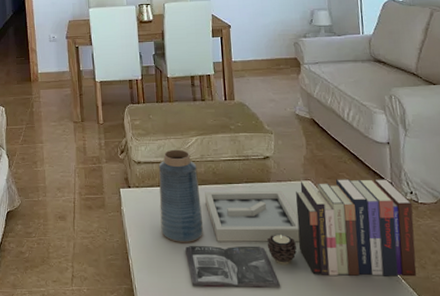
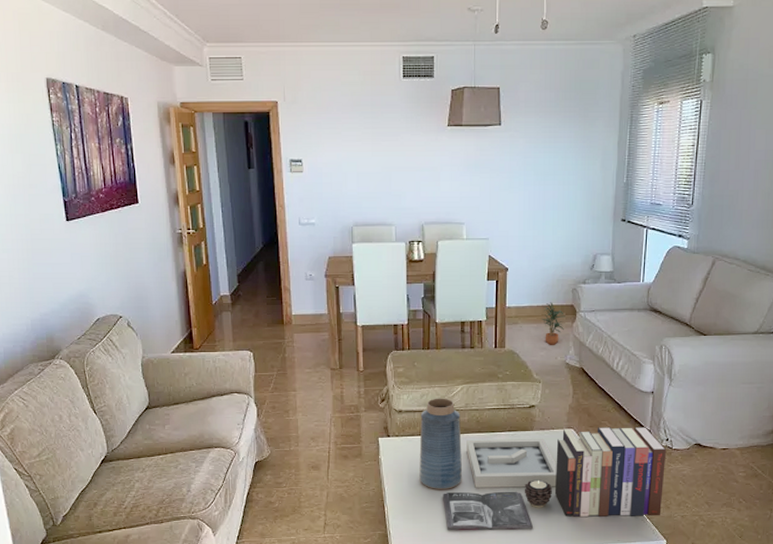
potted plant: none [267,56,290,98] -> present [541,302,565,346]

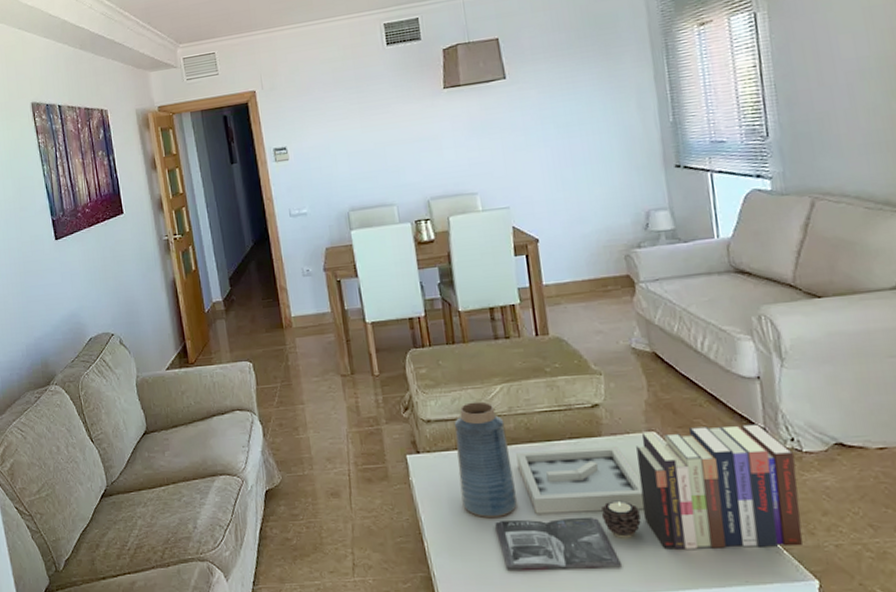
potted plant: present [541,302,565,346] -> none [590,274,622,329]

